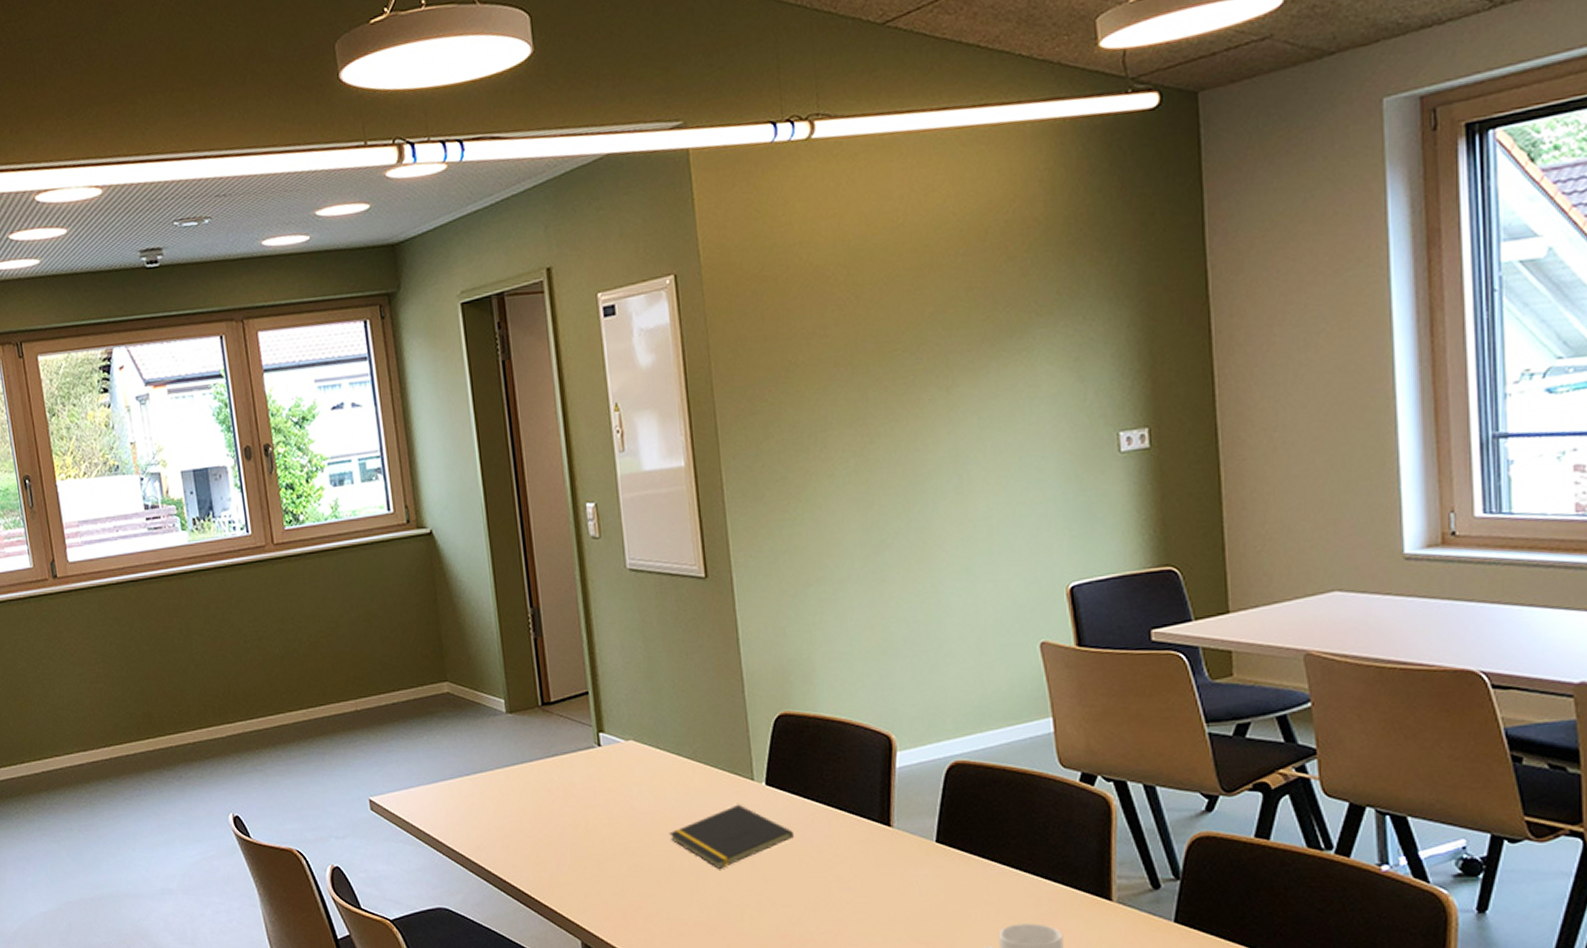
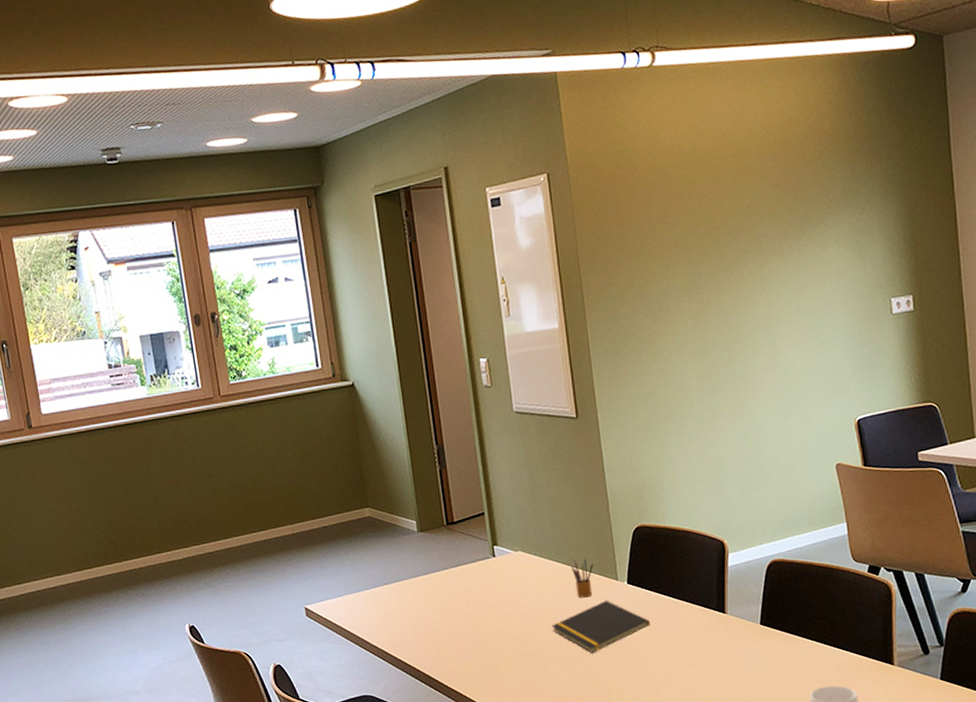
pencil box: none [694,750,724,801] -> present [570,557,594,598]

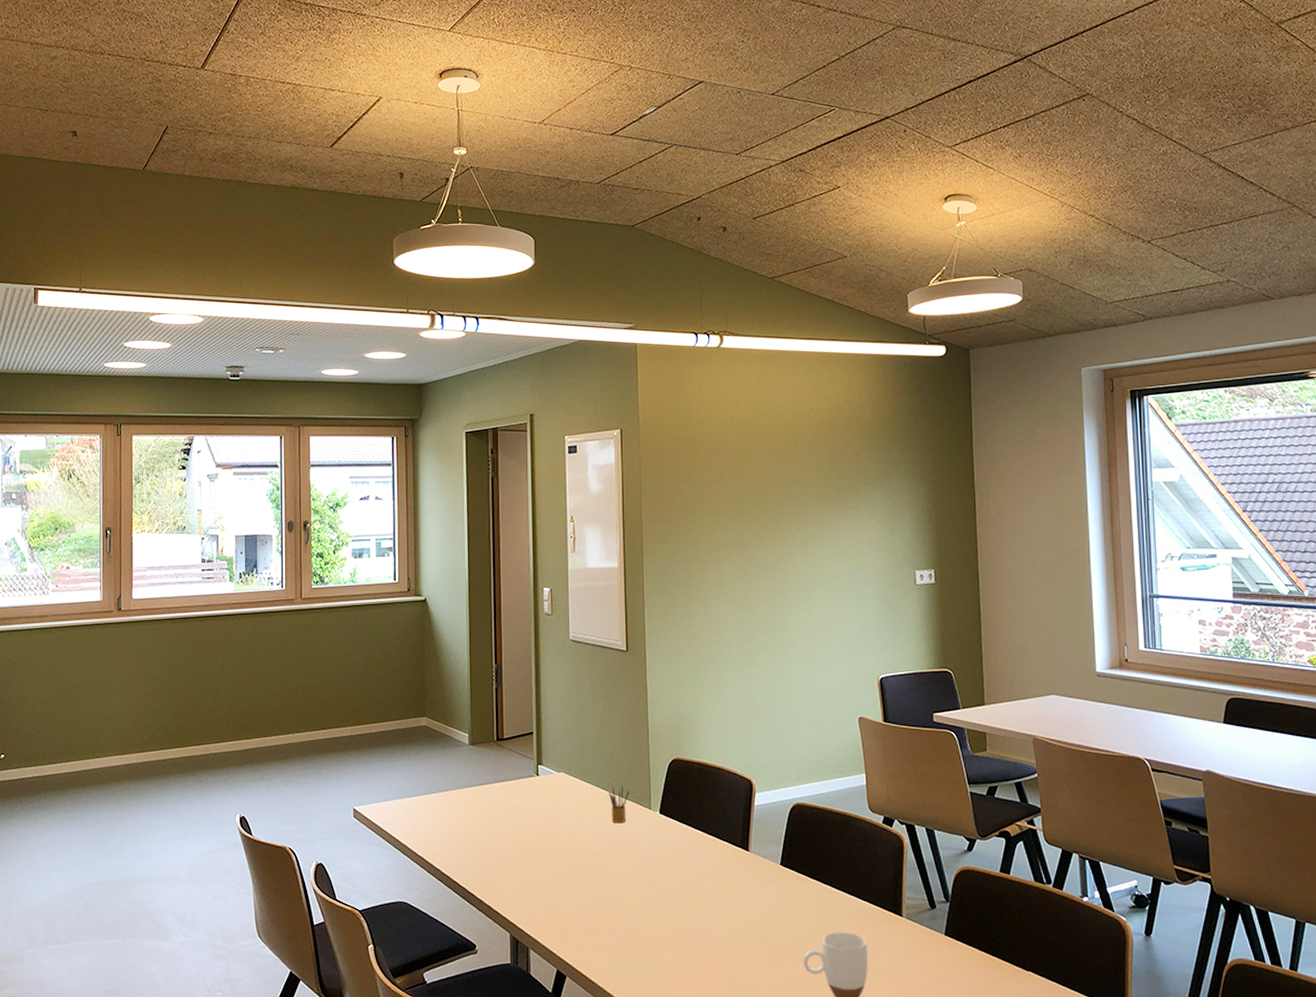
notepad: present [551,600,651,653] -> none [585,827,678,879]

